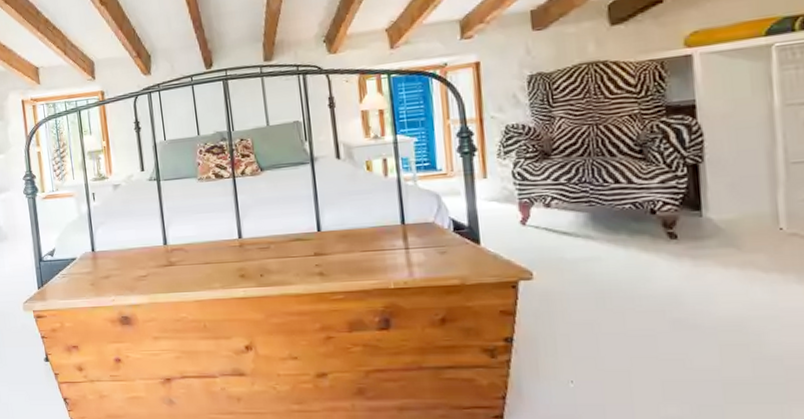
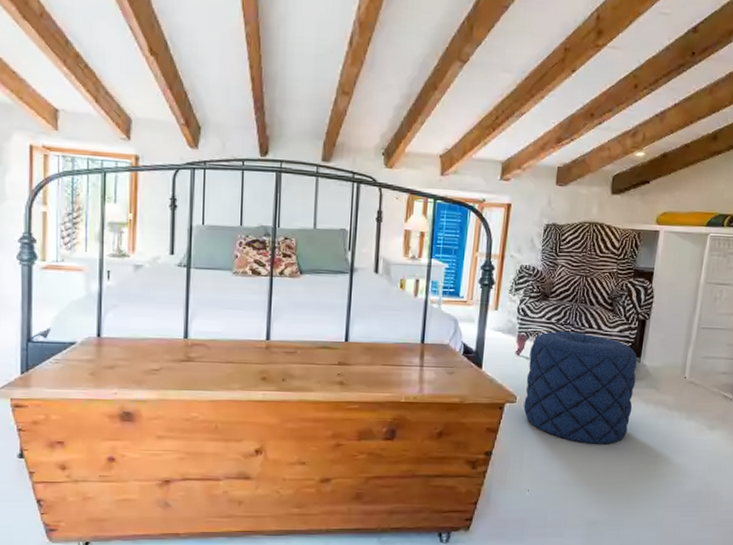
pouf: none [538,190,704,322] -> present [523,331,638,444]

